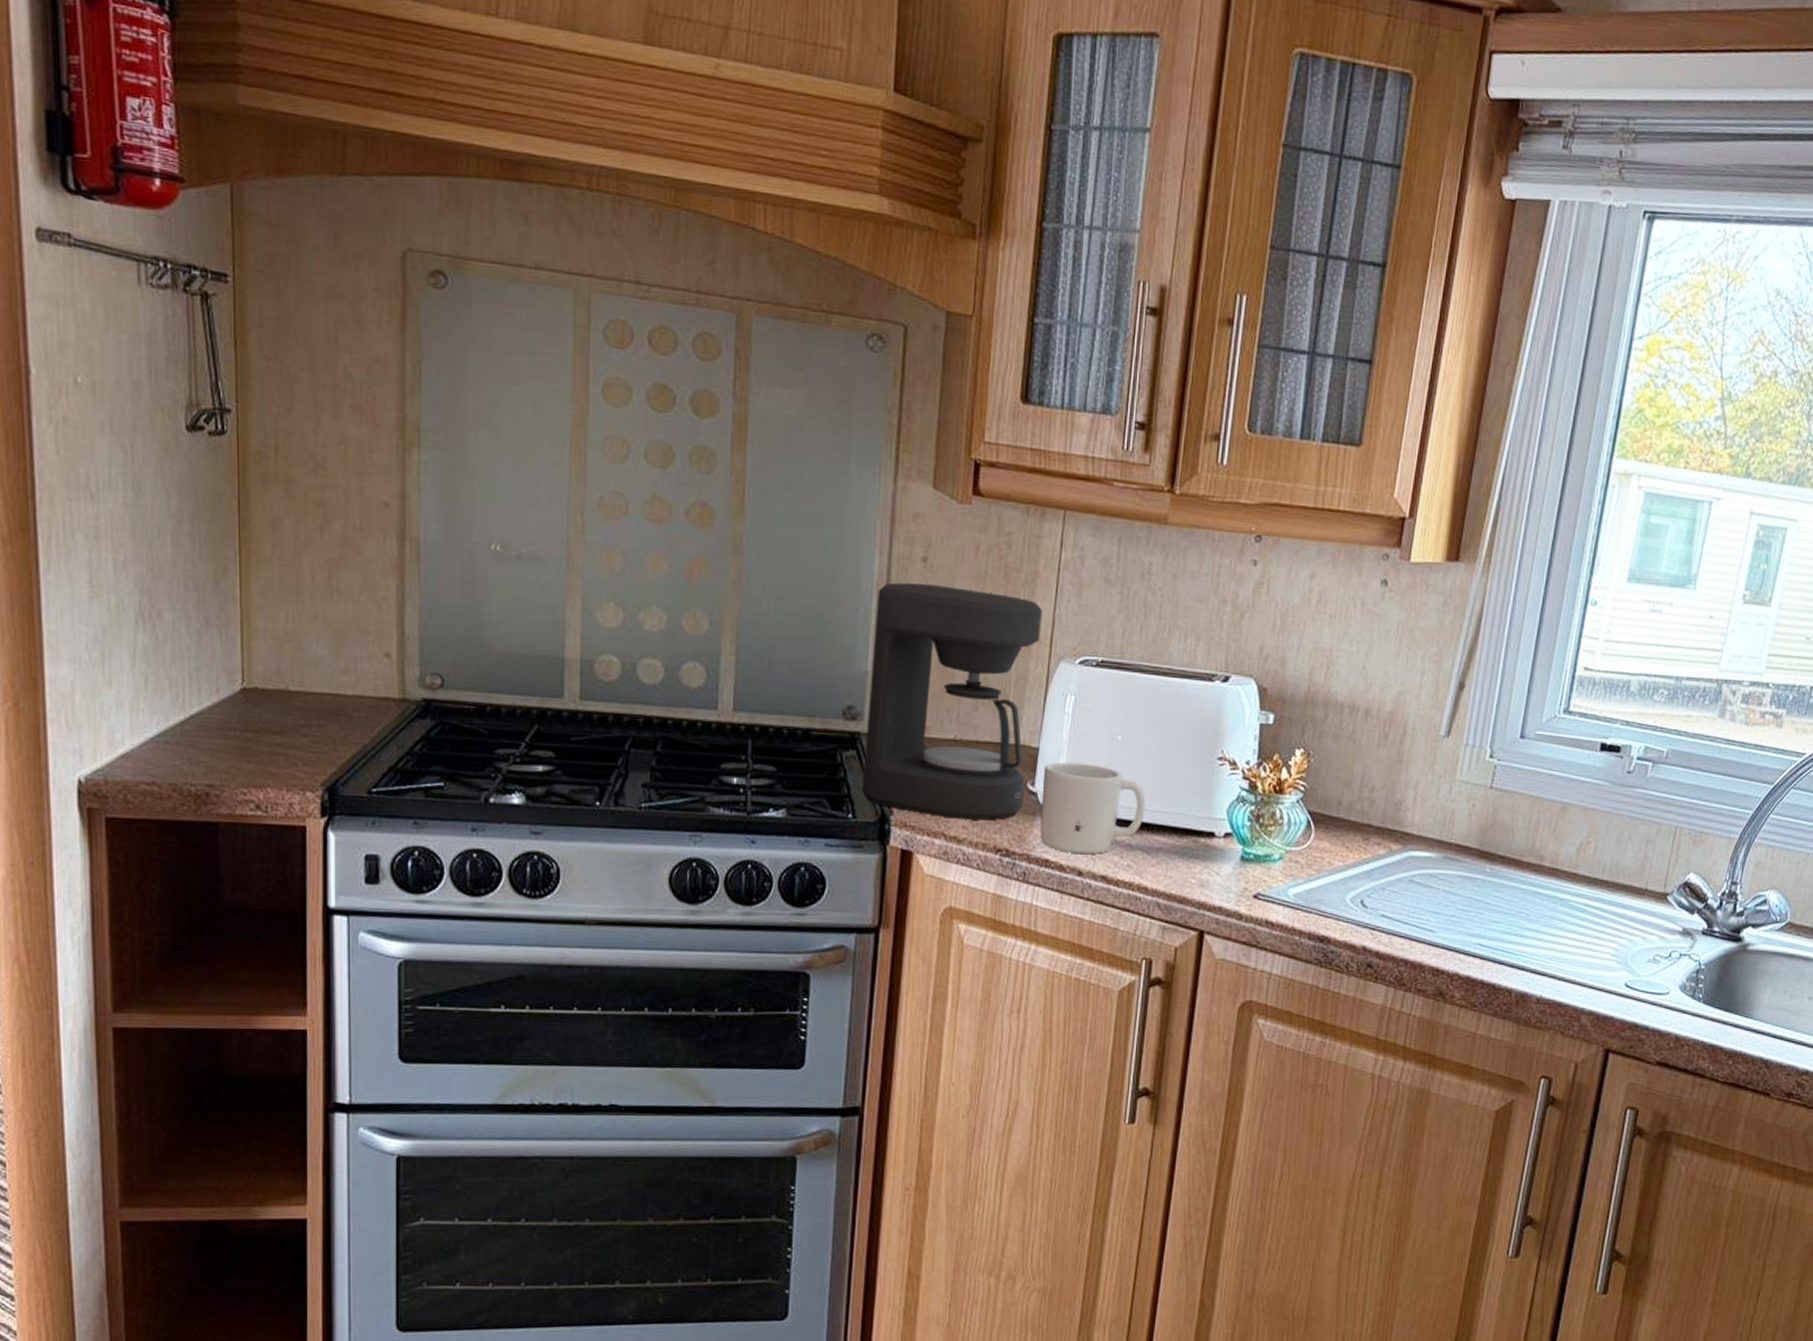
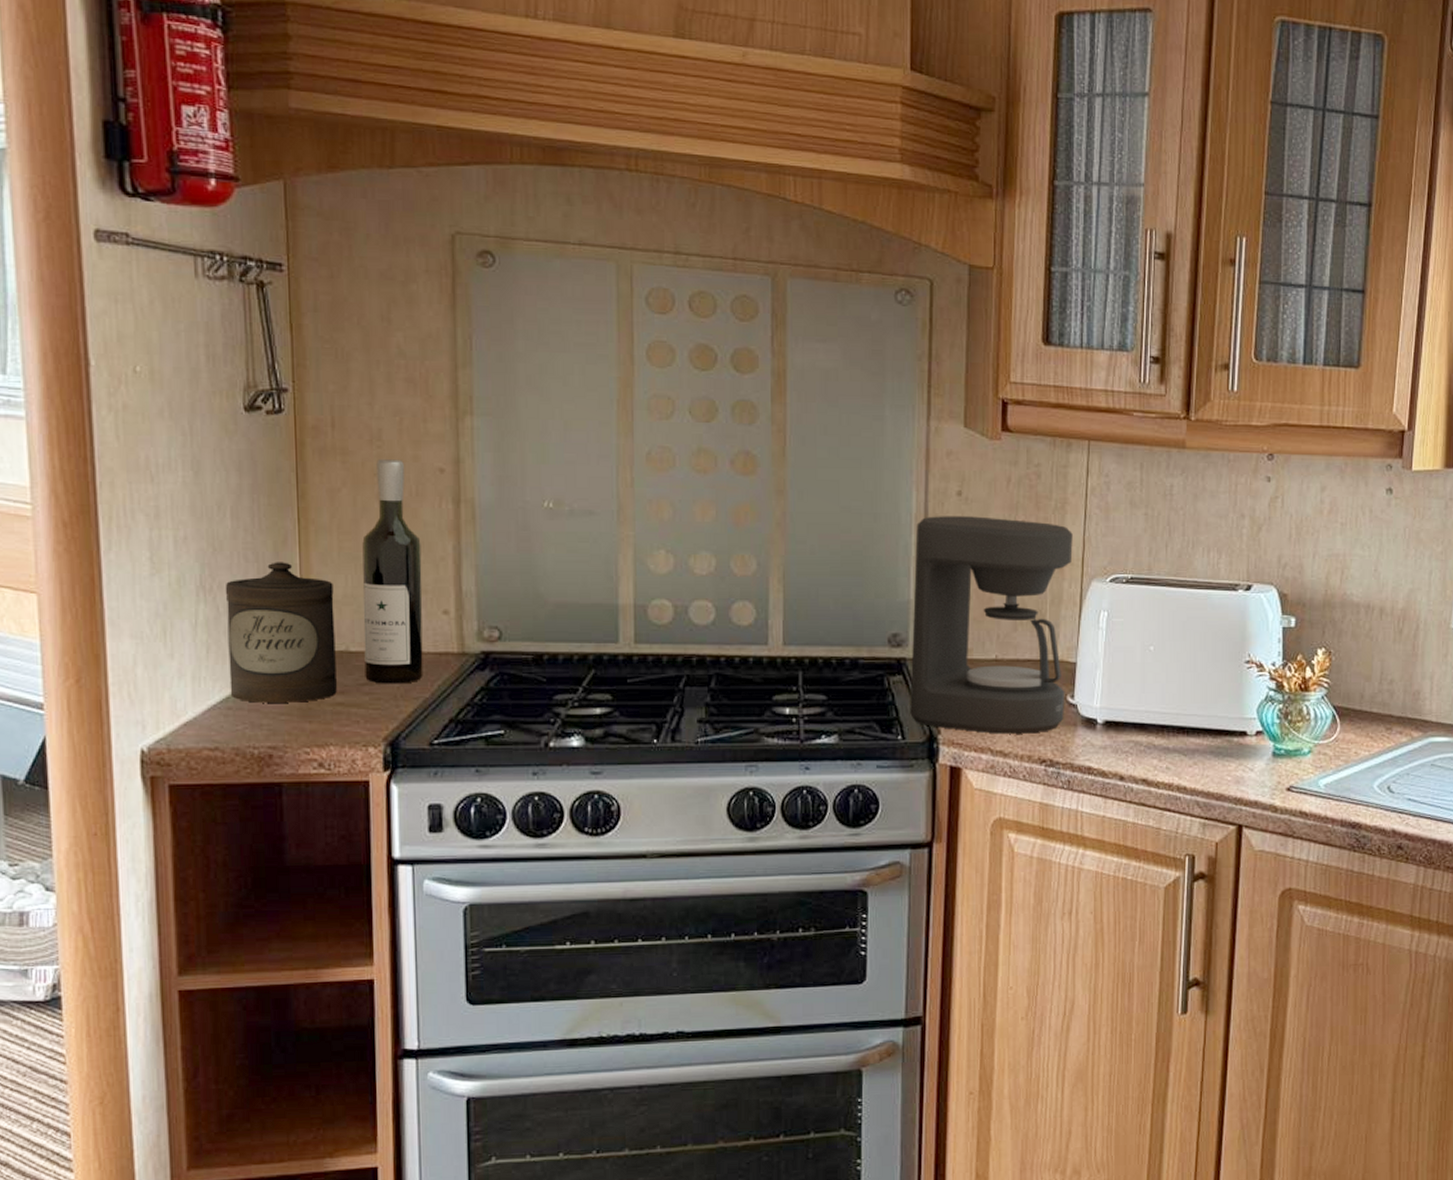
canister: none [164,592,275,741] -> present [225,562,337,703]
bottle: none [303,489,364,728] -> present [362,459,423,684]
mug: present [1040,762,1146,855] -> none [1081,674,1180,760]

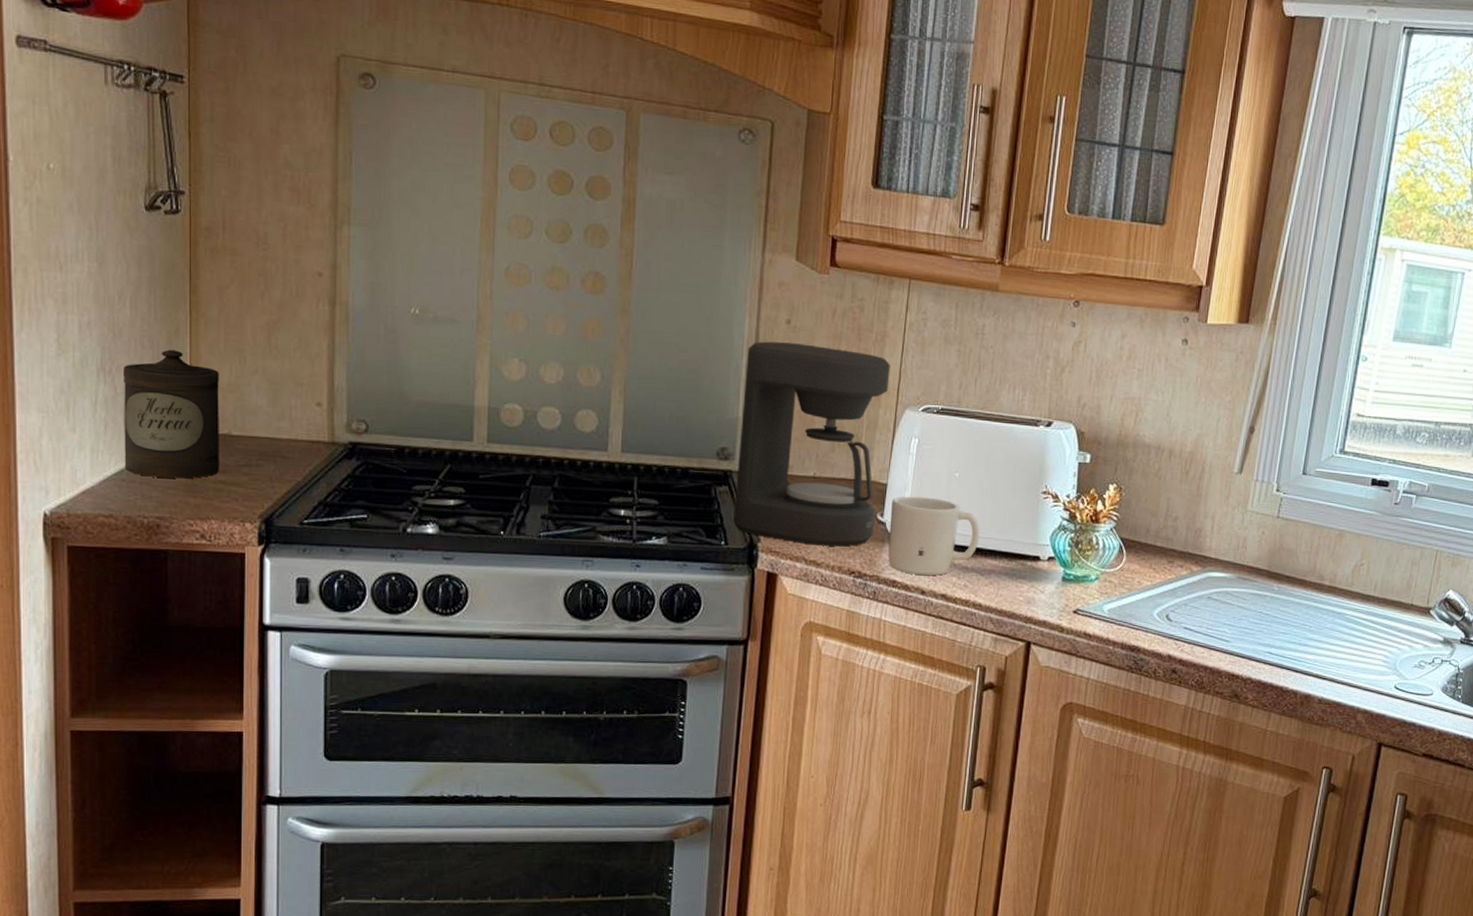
bottle: present [362,459,423,684] -> none [245,261,299,467]
mug: none [1081,674,1180,760] -> present [888,496,980,576]

